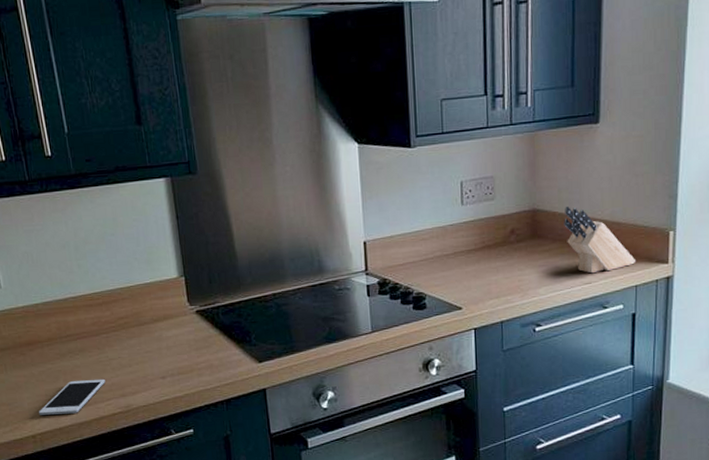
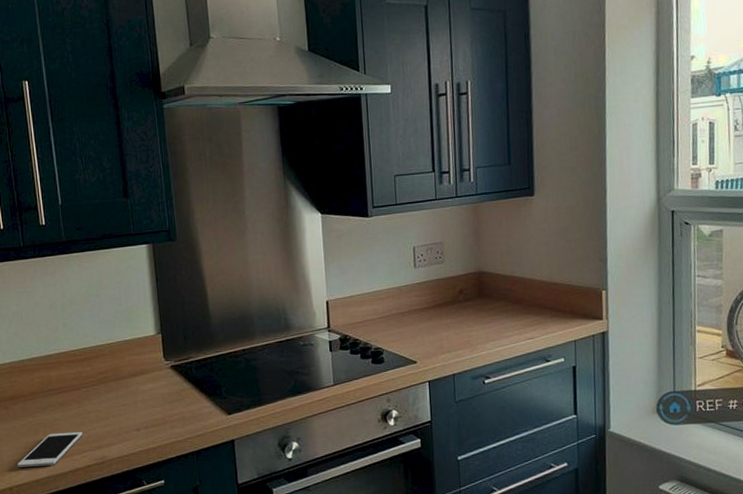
knife block: present [564,206,636,274] -> none [507,268,574,330]

